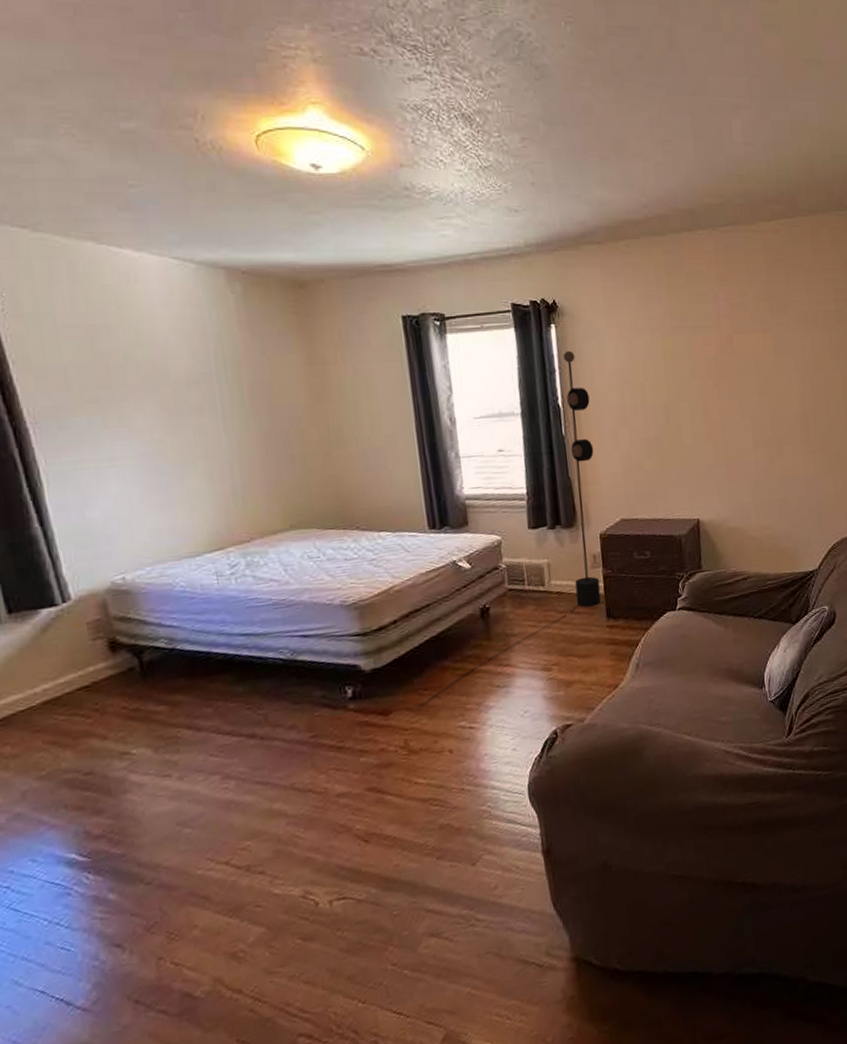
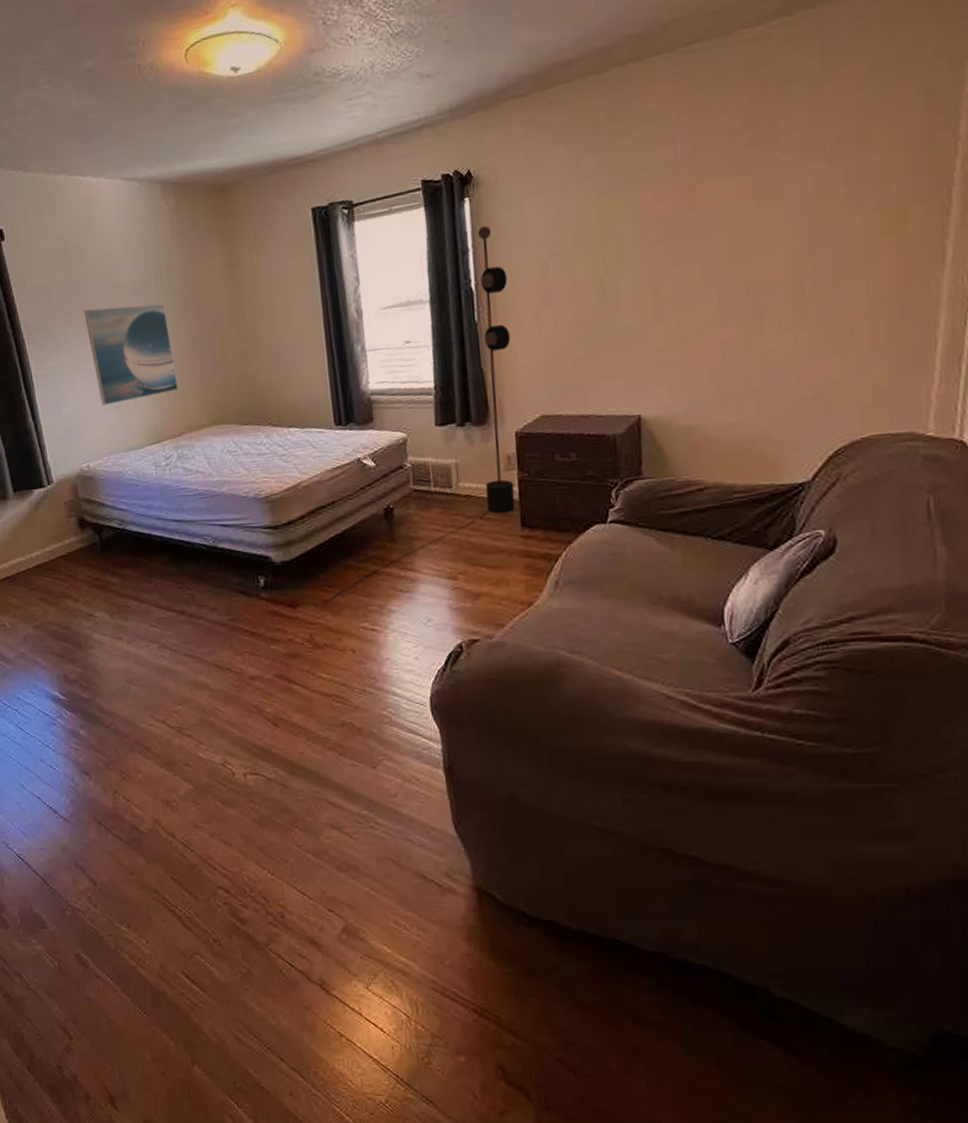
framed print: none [118,397,247,509] -> present [83,303,178,406]

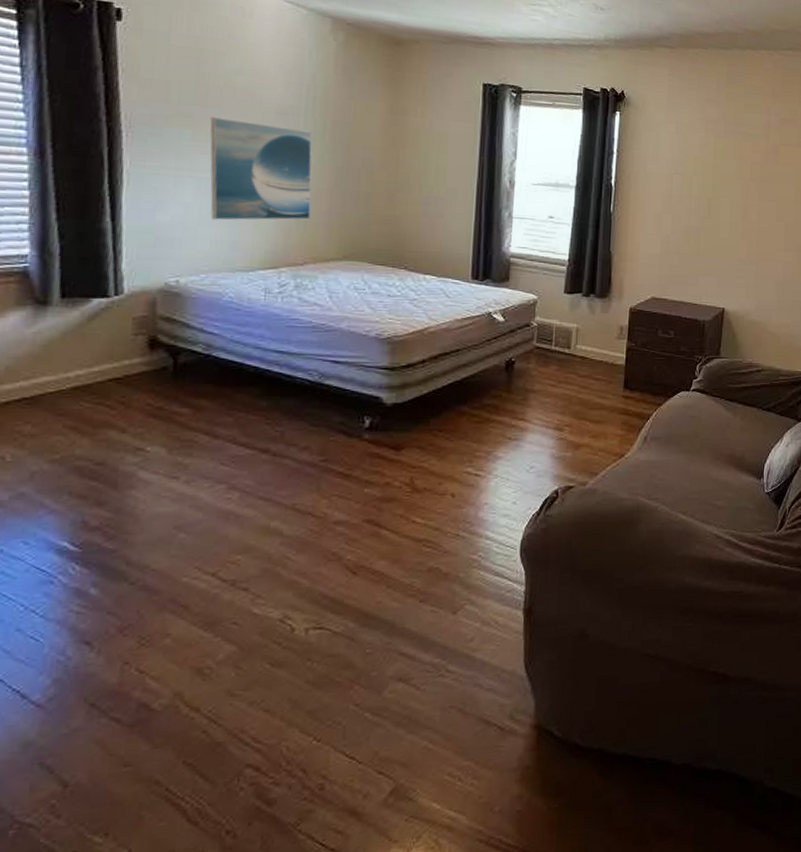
floor lamp: present [321,225,515,605] -> none [427,137,641,449]

